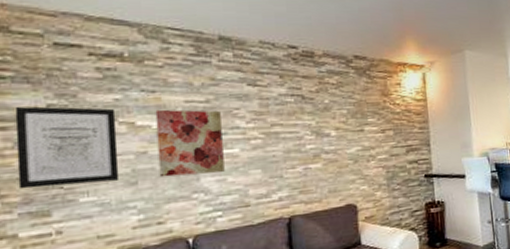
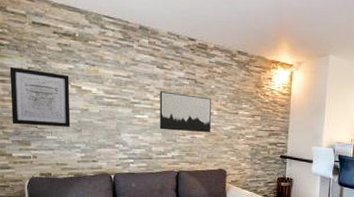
wall art: present [155,109,225,178] -> none [94,79,137,131]
wall art: none [254,114,330,165] -> present [159,91,211,133]

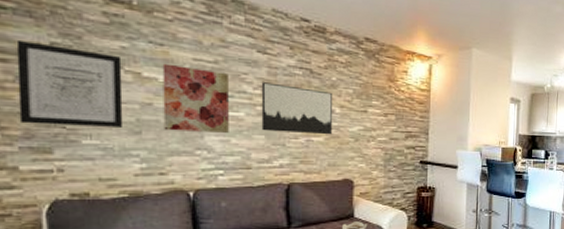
wall art: none [94,79,137,131] -> present [162,63,229,133]

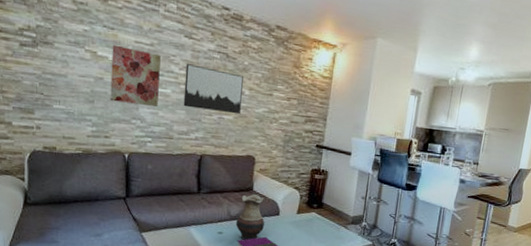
wall art: present [16,39,124,127] -> none [14,22,84,97]

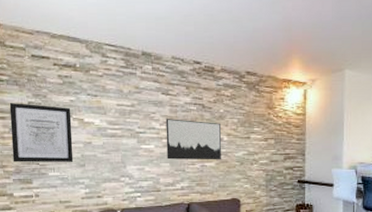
wall art: none [14,22,84,97] -> present [9,102,74,163]
wall art: present [110,44,161,106] -> none [97,110,143,163]

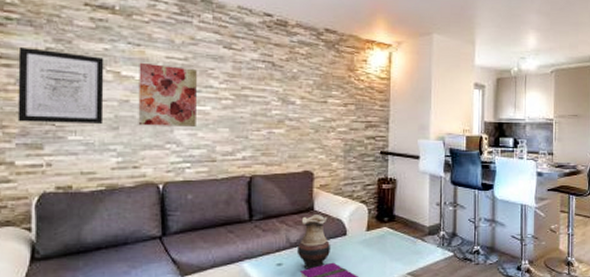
wall art: none [97,110,143,163] -> present [138,62,197,127]
wall art: present [165,119,221,160] -> none [226,76,293,127]

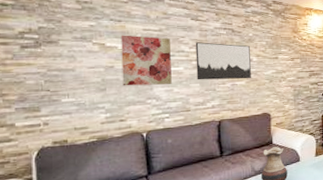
wall art: present [17,46,104,124] -> none [14,27,92,90]
wall art: none [226,76,293,127] -> present [195,42,251,80]

